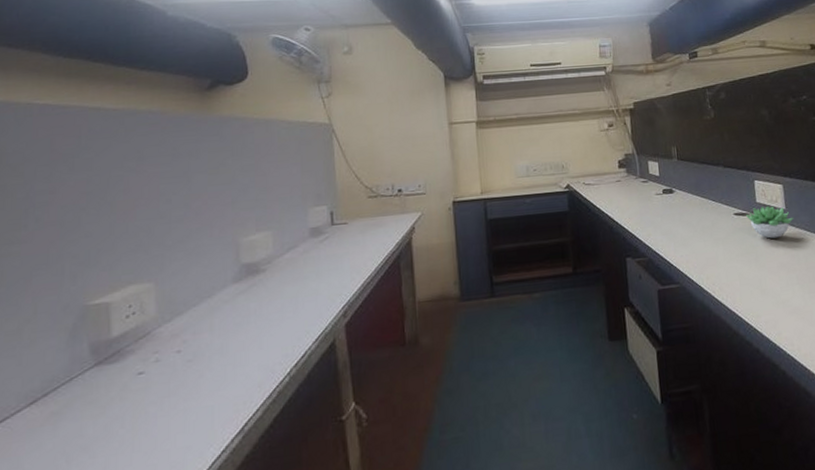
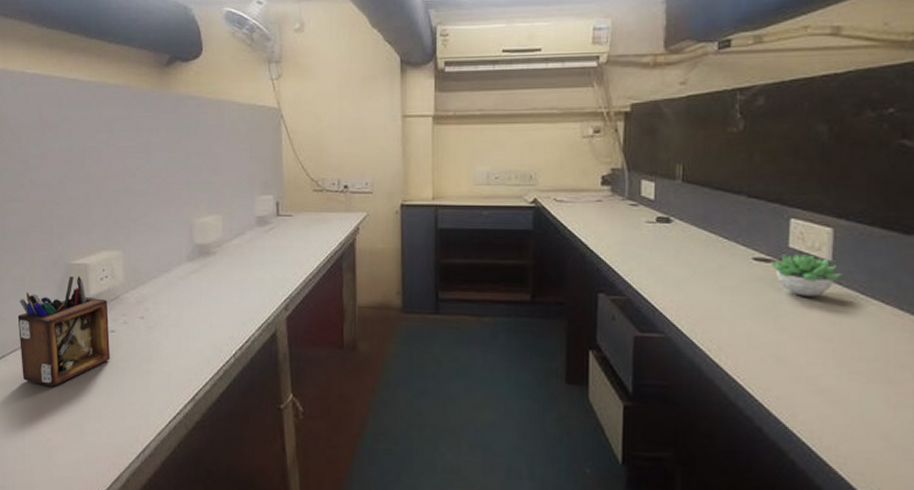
desk organizer: none [10,317,137,455] -> present [17,276,110,387]

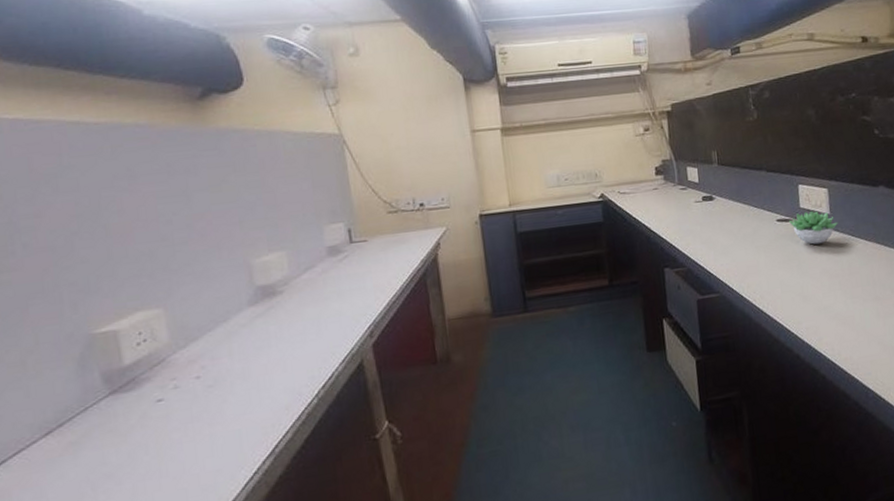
desk organizer: present [17,276,110,387] -> none [20,345,160,485]

